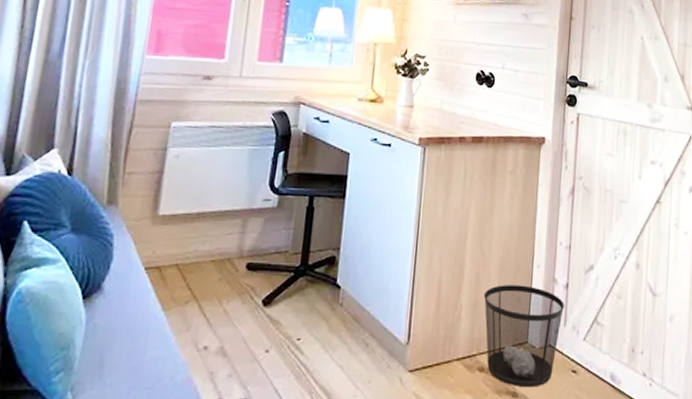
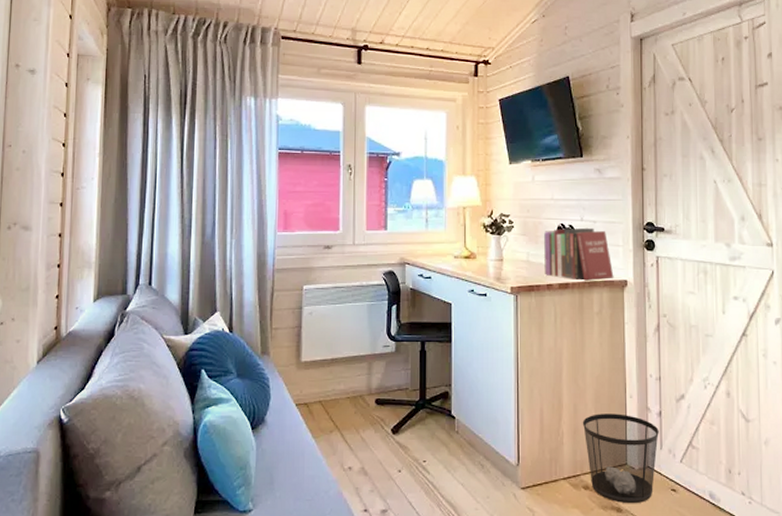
books: none [457,76,532,137] -> present [544,227,614,282]

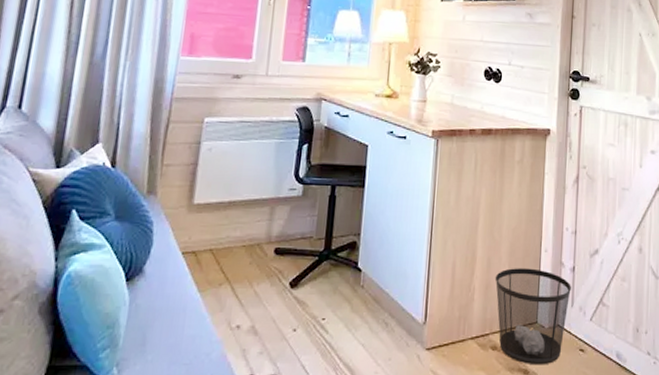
books: present [544,227,614,282] -> none [468,72,538,129]

